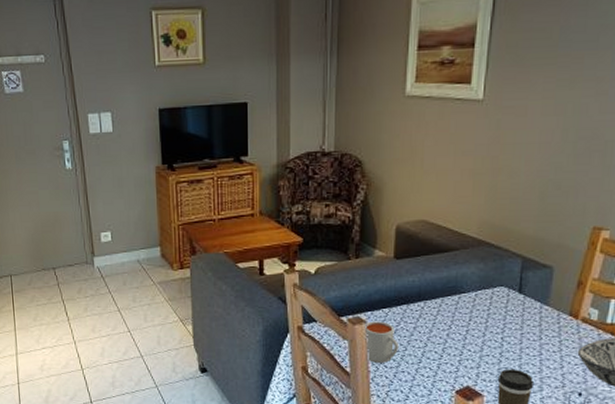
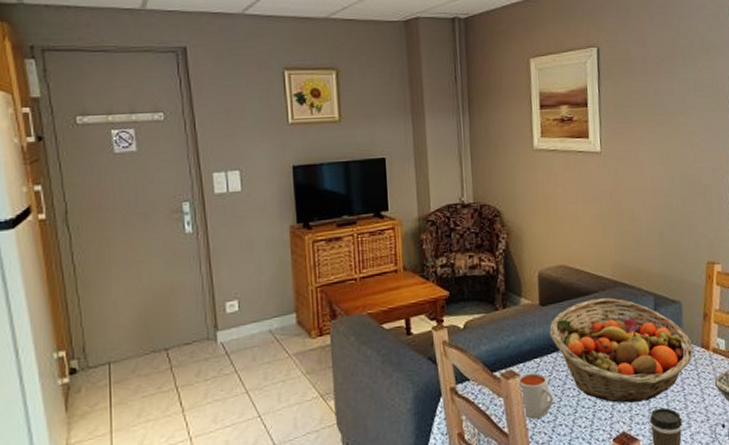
fruit basket: none [401,257,559,360] -> present [549,298,693,404]

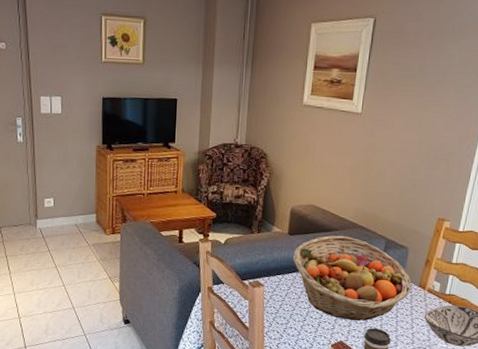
mug: present [518,372,554,419] -> none [262,285,288,320]

